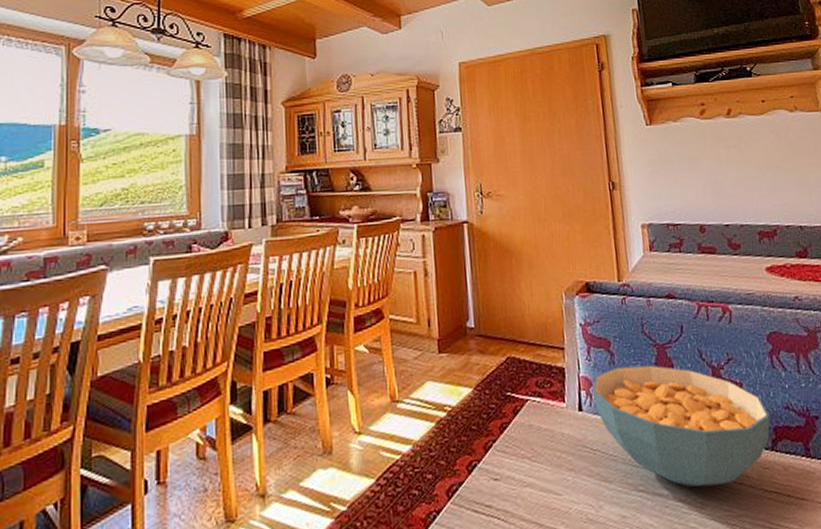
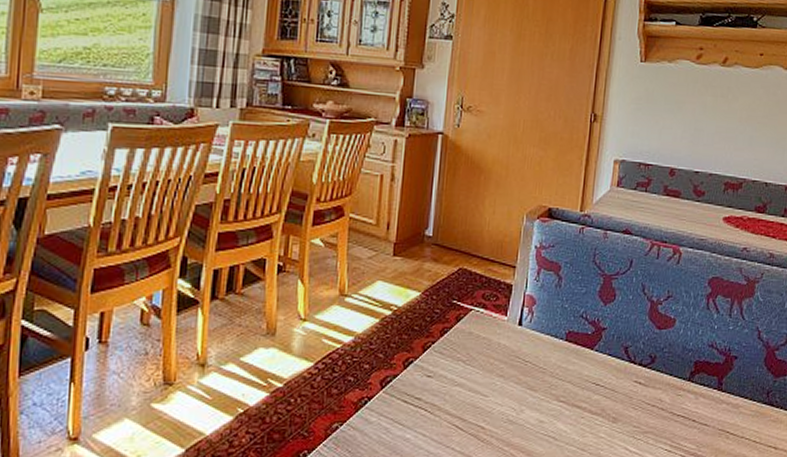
cereal bowl: present [593,365,770,487] -> none [534,290,694,404]

